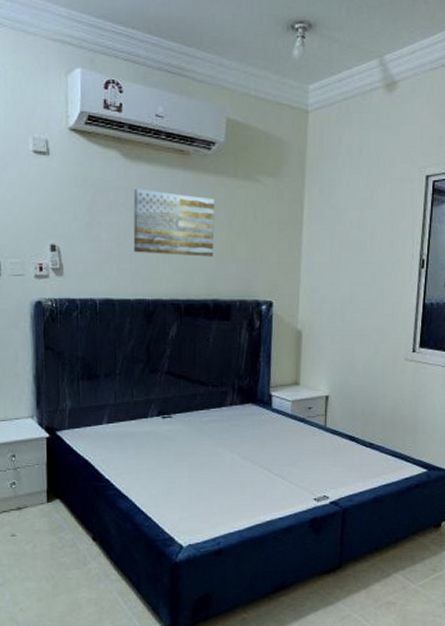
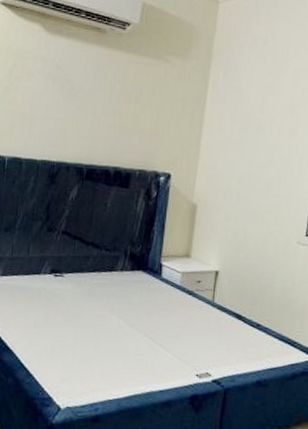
wall art: present [133,188,215,257] -> none [45,59,125,127]

